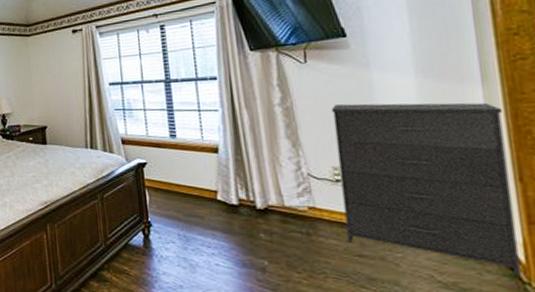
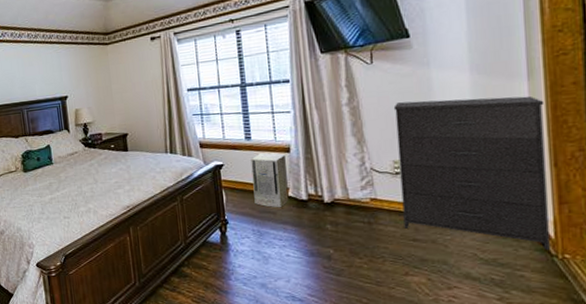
air purifier: none [176,152,218,212] -> present [250,153,289,208]

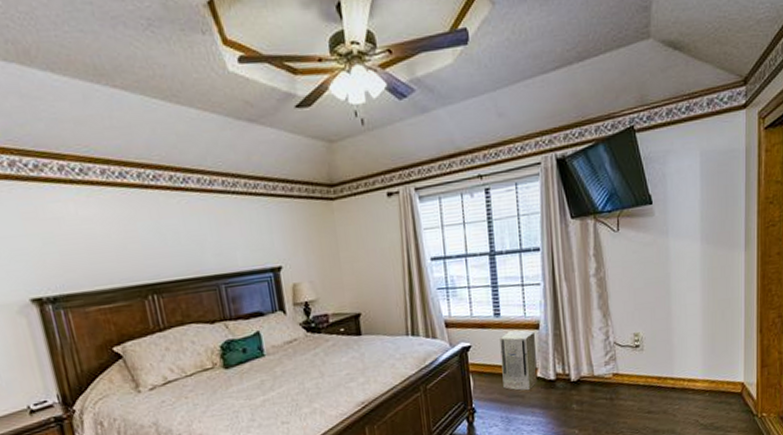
dresser: present [393,95,550,251] -> none [636,265,755,412]

